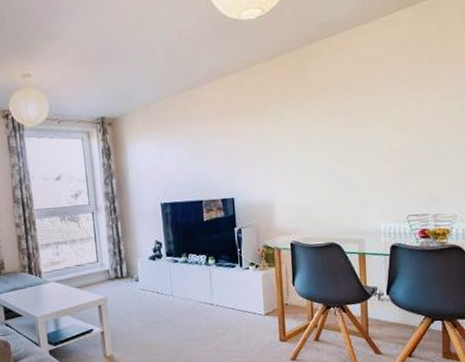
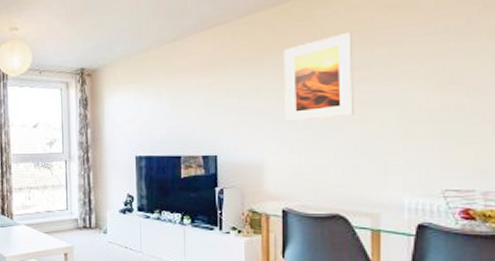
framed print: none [283,82,341,164] -> present [283,31,354,122]

